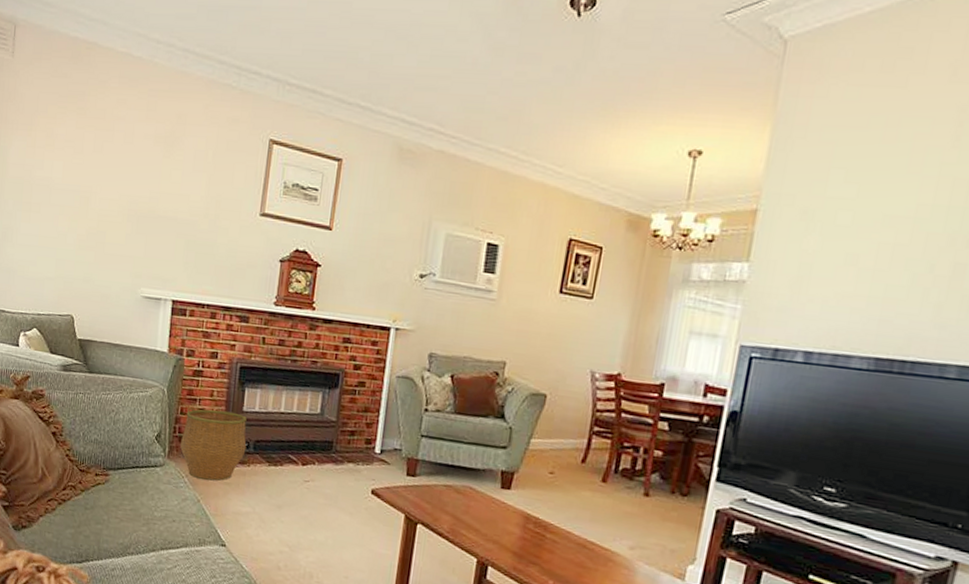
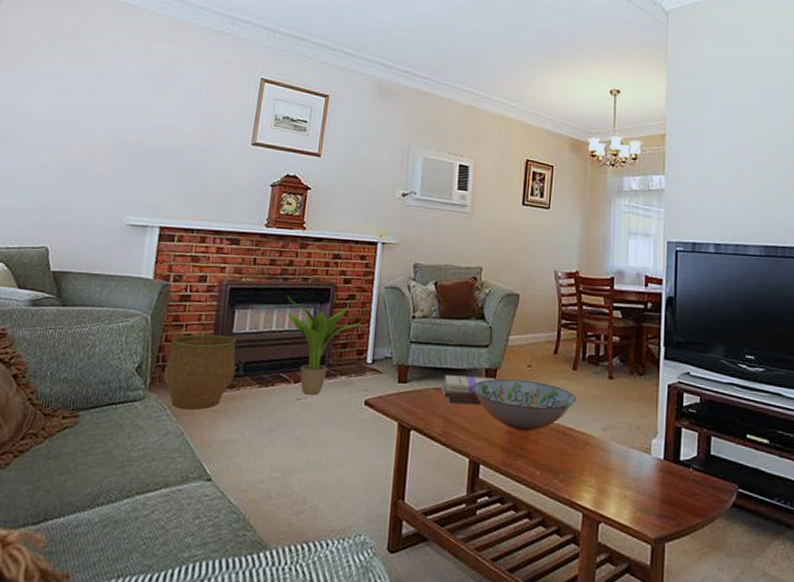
potted plant: none [295,377,371,479] -> present [287,294,362,395]
books: none [451,473,512,508] -> present [440,375,496,405]
decorative bowl: none [485,482,603,540] -> present [472,378,576,431]

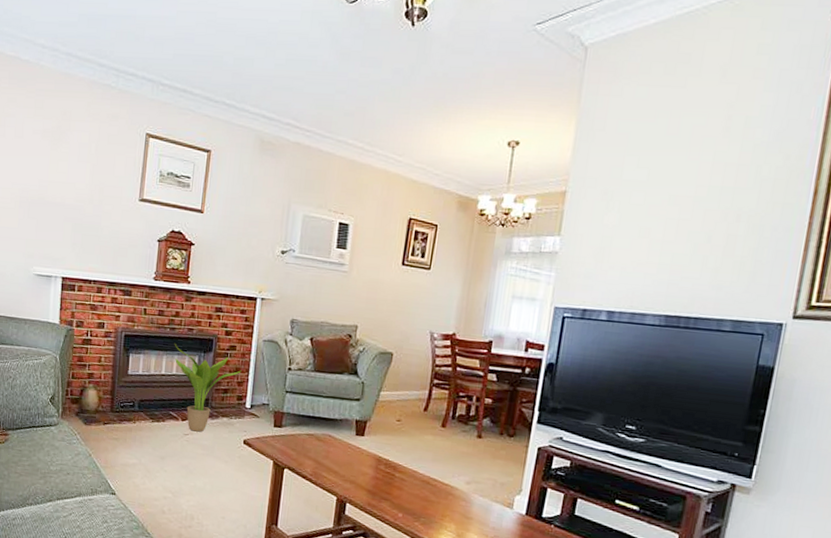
basket: present [163,333,237,410] -> none [72,372,132,437]
books: present [440,375,496,405] -> none [312,423,365,452]
decorative bowl: present [472,378,576,431] -> none [342,429,443,479]

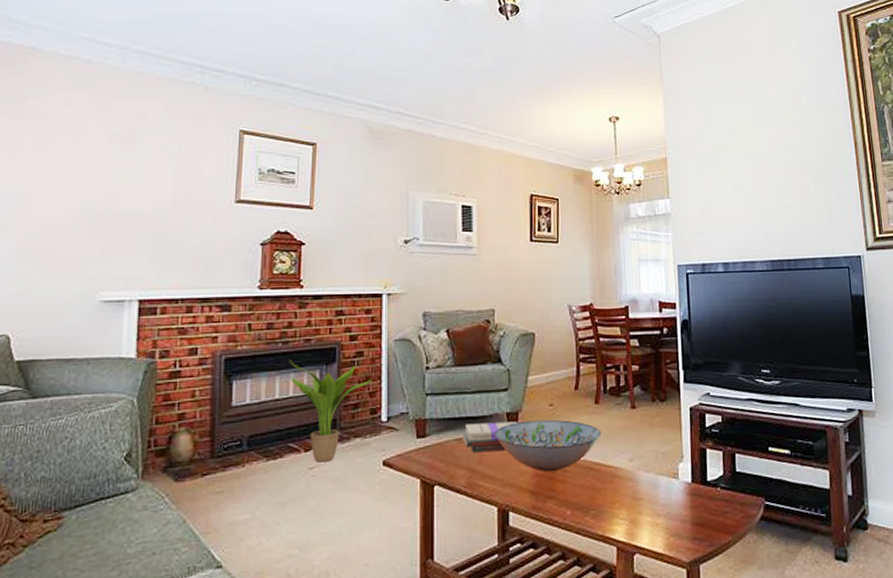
books: none [312,423,365,452] -> present [461,421,518,453]
decorative bowl: none [342,429,443,479] -> present [494,419,601,472]

